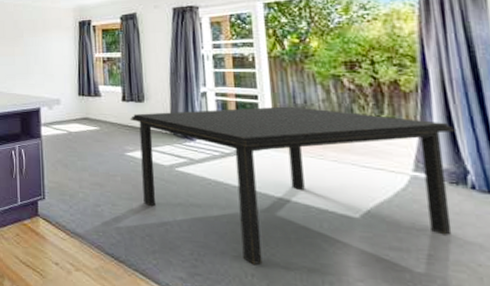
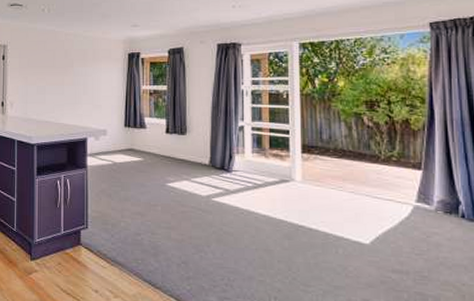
dining table: present [129,106,457,264] -> none [172,141,454,288]

